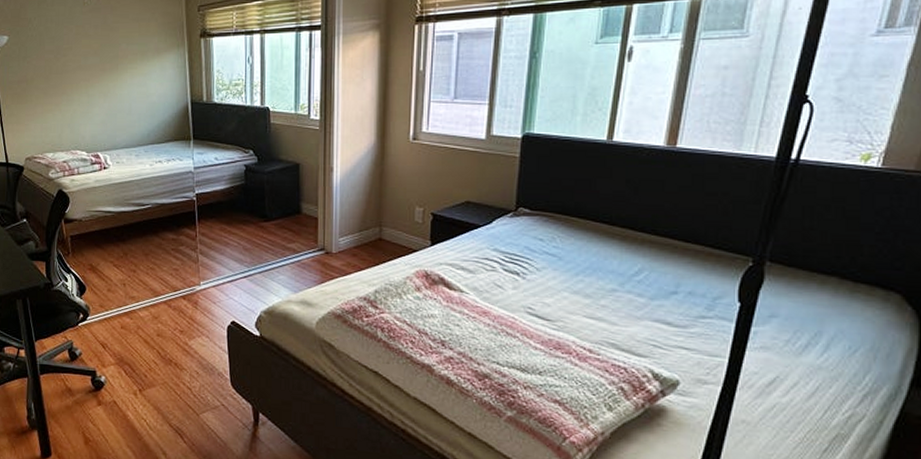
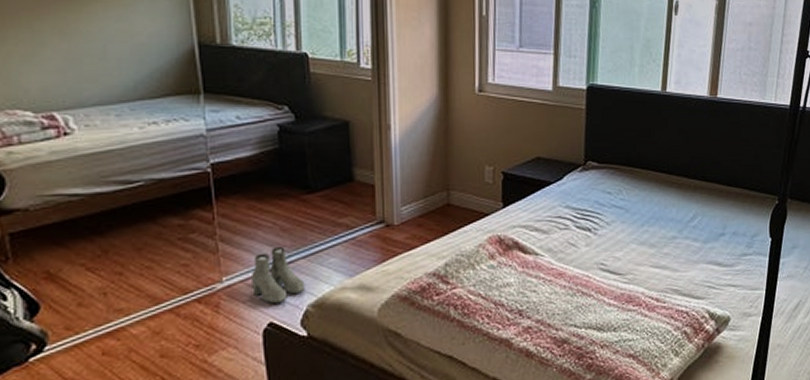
boots: none [220,263,260,308] -> present [250,247,305,304]

